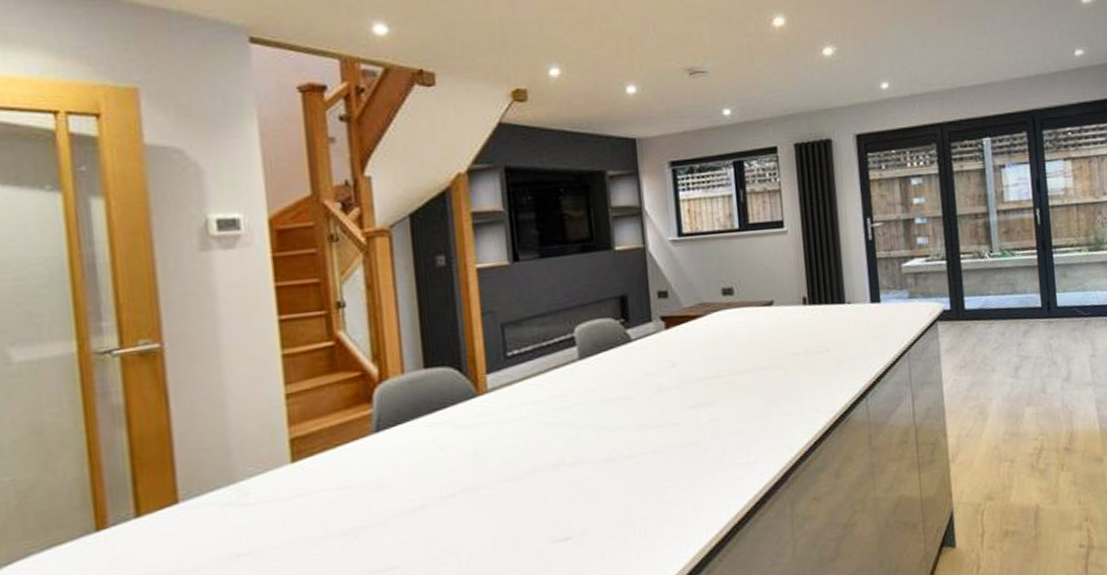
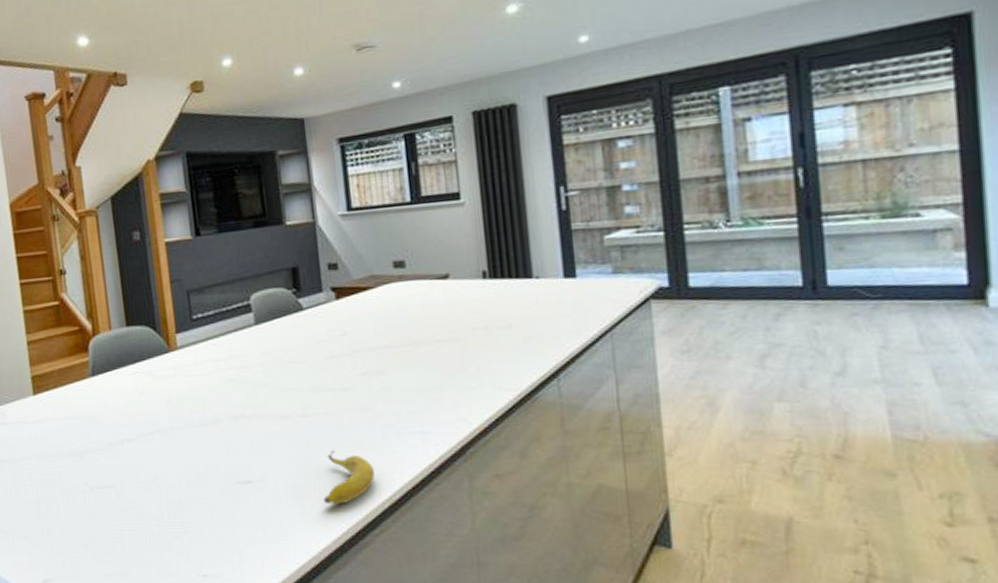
banana: none [649,491,703,551] -> present [323,450,375,505]

